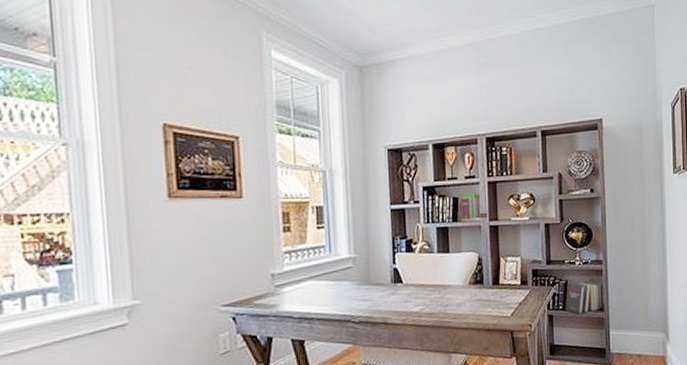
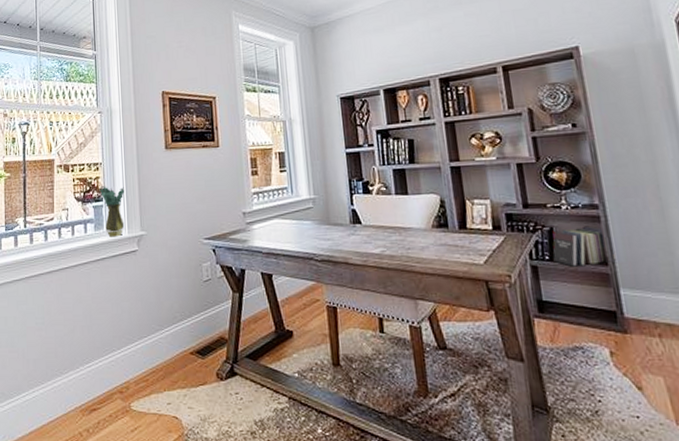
vase: none [66,243,108,310] -> present [99,185,125,238]
books: present [459,193,487,220] -> none [415,134,447,162]

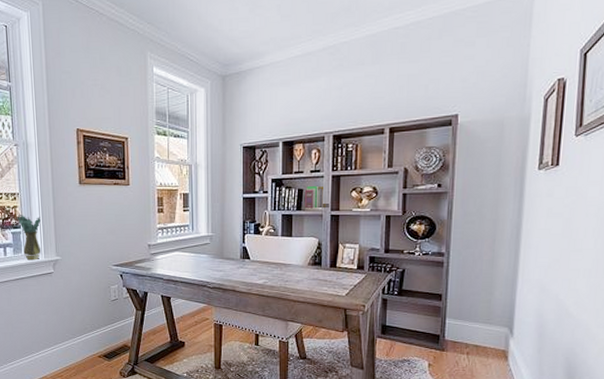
books: none [415,134,447,162] -> present [304,185,329,209]
books: present [552,226,617,267] -> none [400,269,450,301]

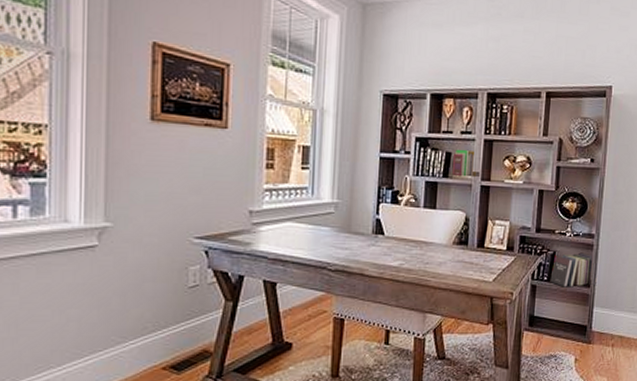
vase: present [17,214,41,261] -> none [41,155,82,227]
books: none [400,269,450,301] -> present [550,252,598,287]

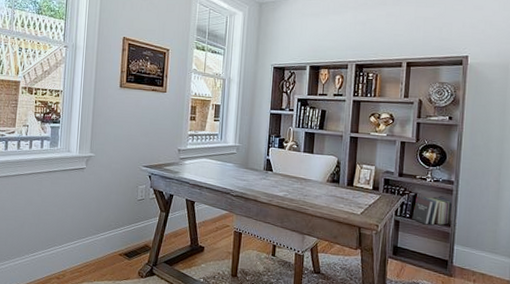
books: present [451,149,480,178] -> none [326,107,349,130]

